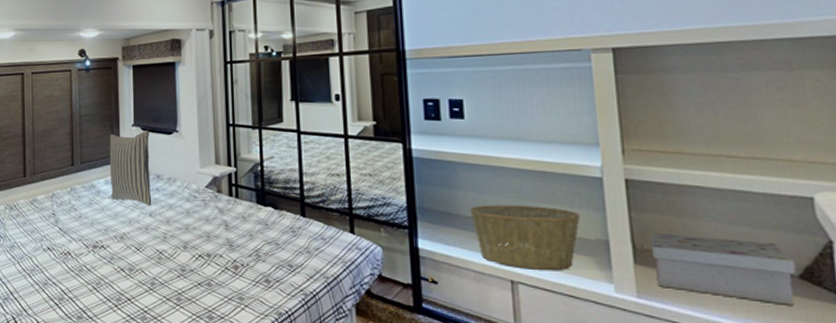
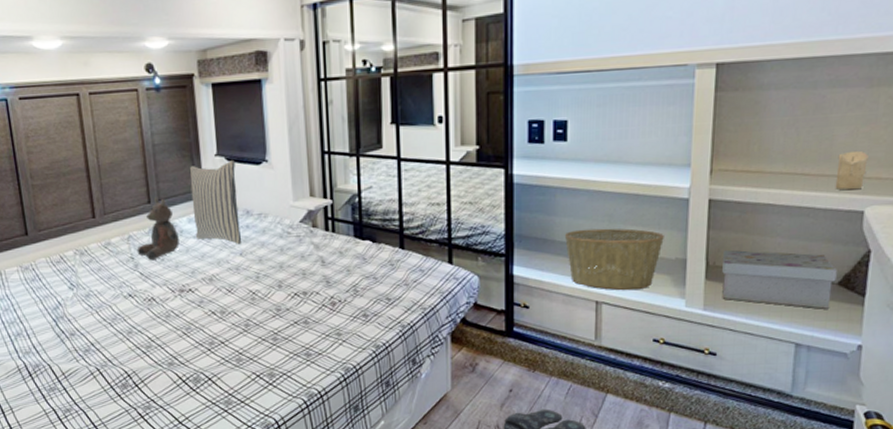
teddy bear: none [58,160,96,217] -> present [136,197,180,261]
candle: none [768,133,807,175] -> present [835,150,869,191]

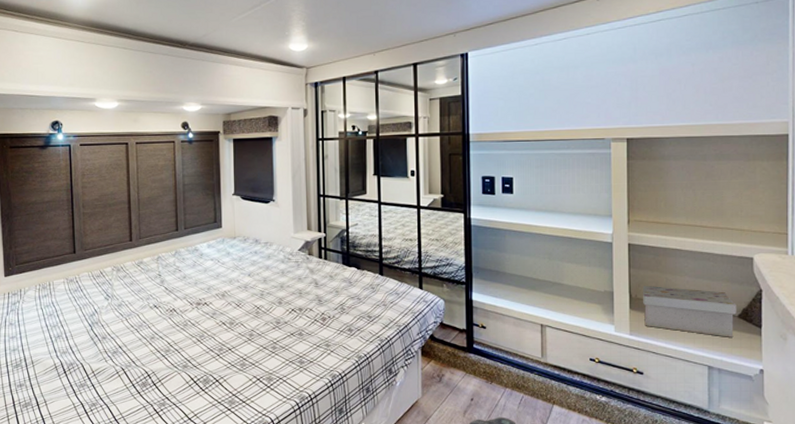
teddy bear: present [136,197,180,261] -> none [164,226,199,278]
pillow: present [190,161,242,245] -> none [211,199,251,268]
basket: present [565,228,664,290] -> none [514,264,594,315]
candle: present [835,150,869,191] -> none [728,209,752,241]

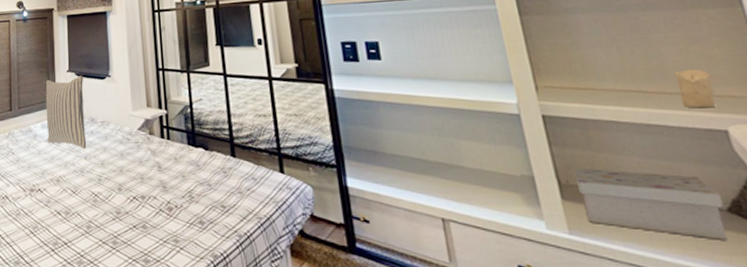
pillow: none [211,199,251,268] -> present [45,76,87,150]
candle: none [728,209,752,241] -> present [674,68,716,109]

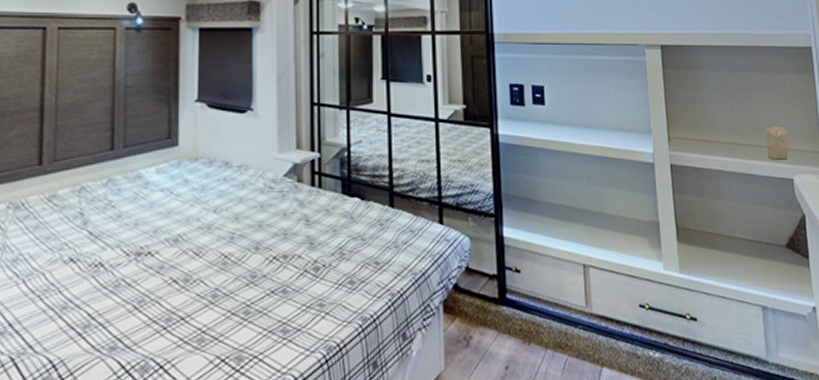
pillow: present [45,76,87,150] -> none [163,108,218,201]
decorative box: present [574,167,726,240] -> none [689,212,784,271]

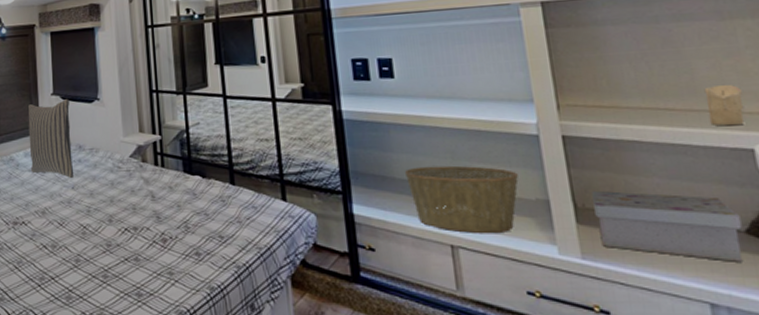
pillow: none [163,108,218,201] -> present [28,99,74,179]
basket: none [550,189,638,253] -> present [405,165,519,233]
decorative box: none [689,212,784,271] -> present [592,190,742,262]

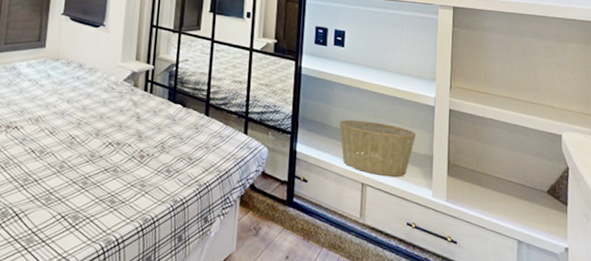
pillow: present [28,99,74,179] -> none [31,20,77,93]
decorative box: present [592,190,742,262] -> none [460,152,546,213]
candle: present [704,84,745,127] -> none [540,87,562,118]

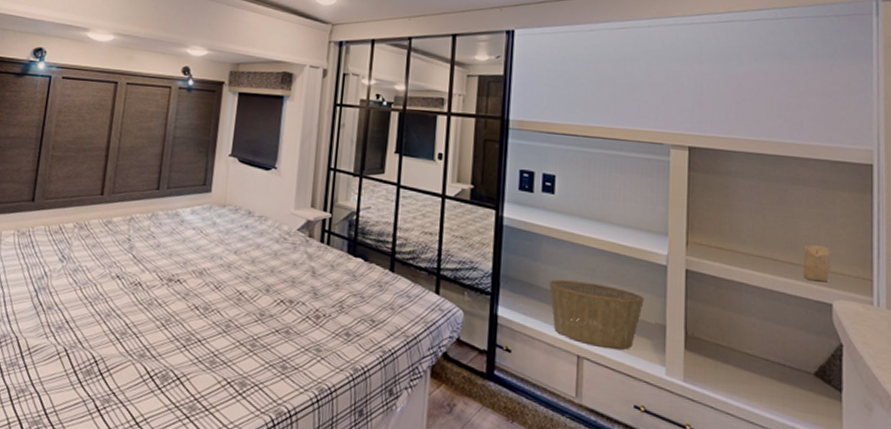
candle: none [540,87,562,118] -> present [803,244,831,282]

